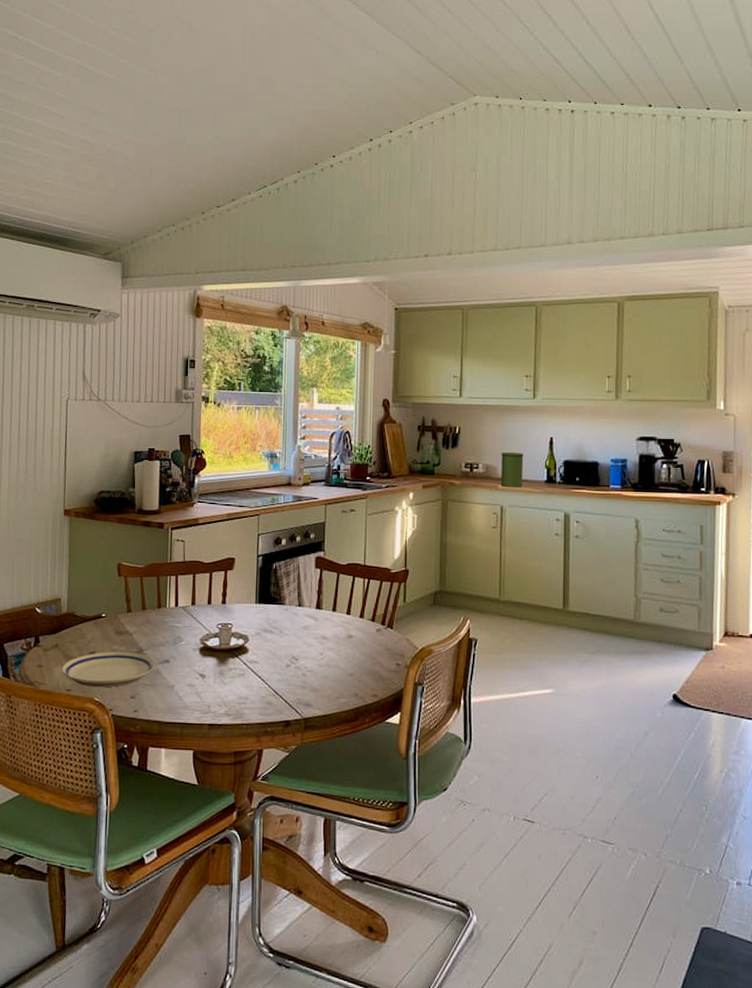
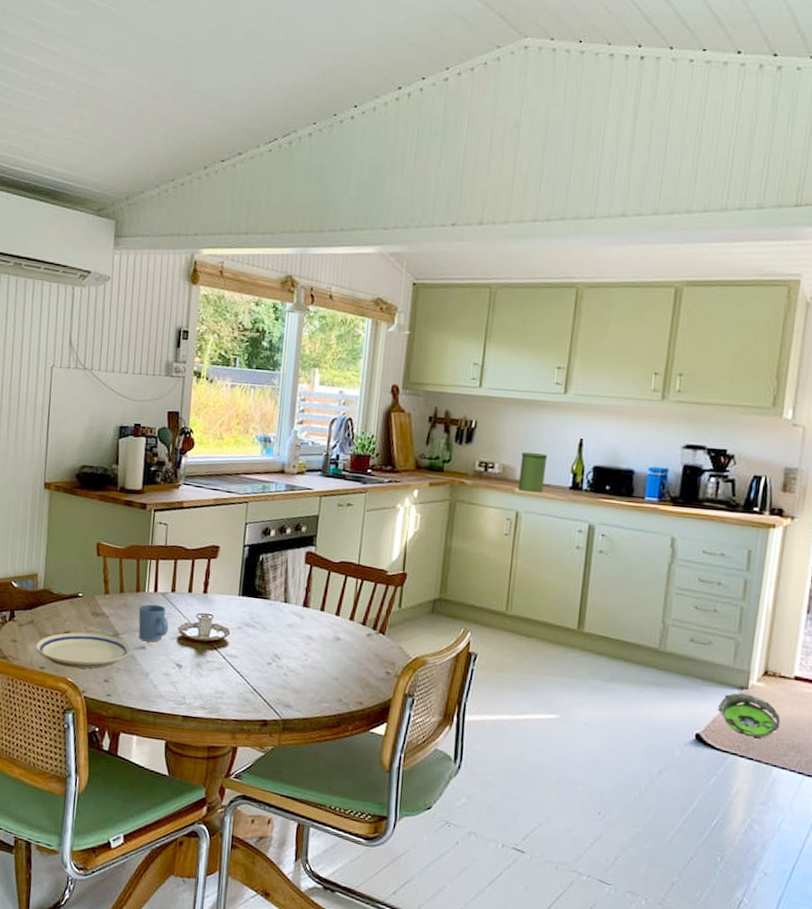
mug: none [161,618,191,655] -> present [138,604,169,643]
dog toy: none [689,654,743,693] -> present [717,692,781,738]

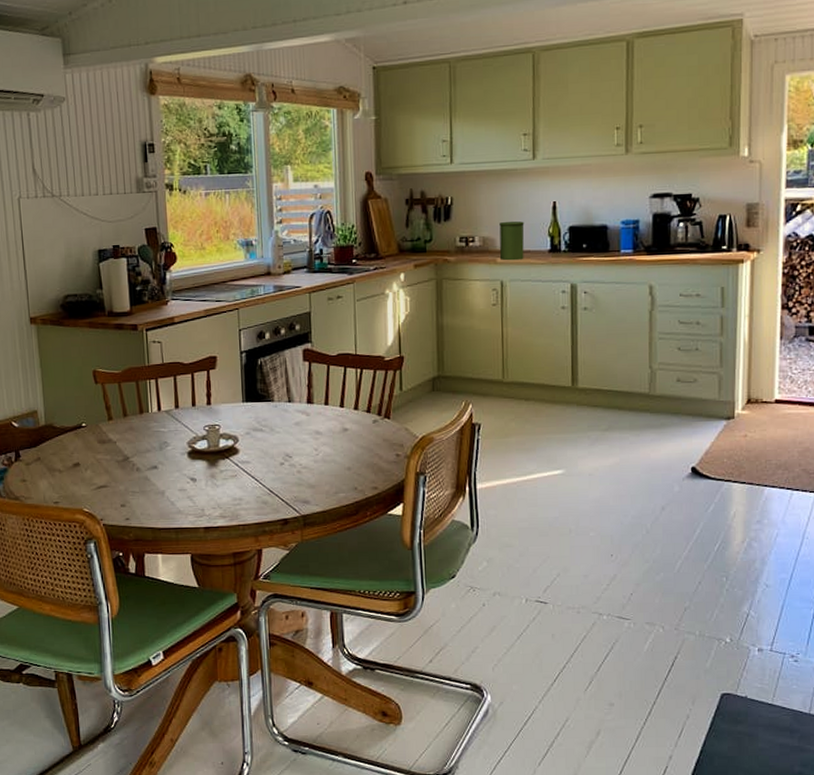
plate: present [36,632,131,669] -> none [47,460,143,498]
mug: present [138,604,169,643] -> none [145,423,178,461]
dog toy: present [717,692,781,738] -> none [708,423,767,462]

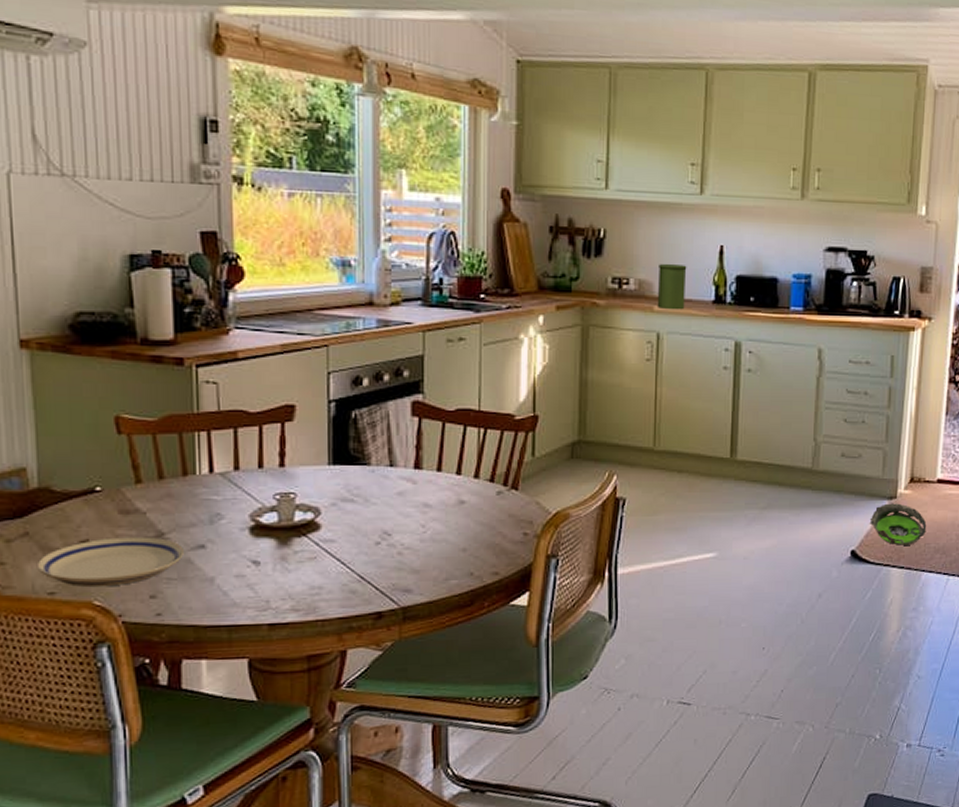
plate: none [47,460,143,498] -> present [38,537,184,588]
dog toy: none [708,423,767,462] -> present [869,503,927,545]

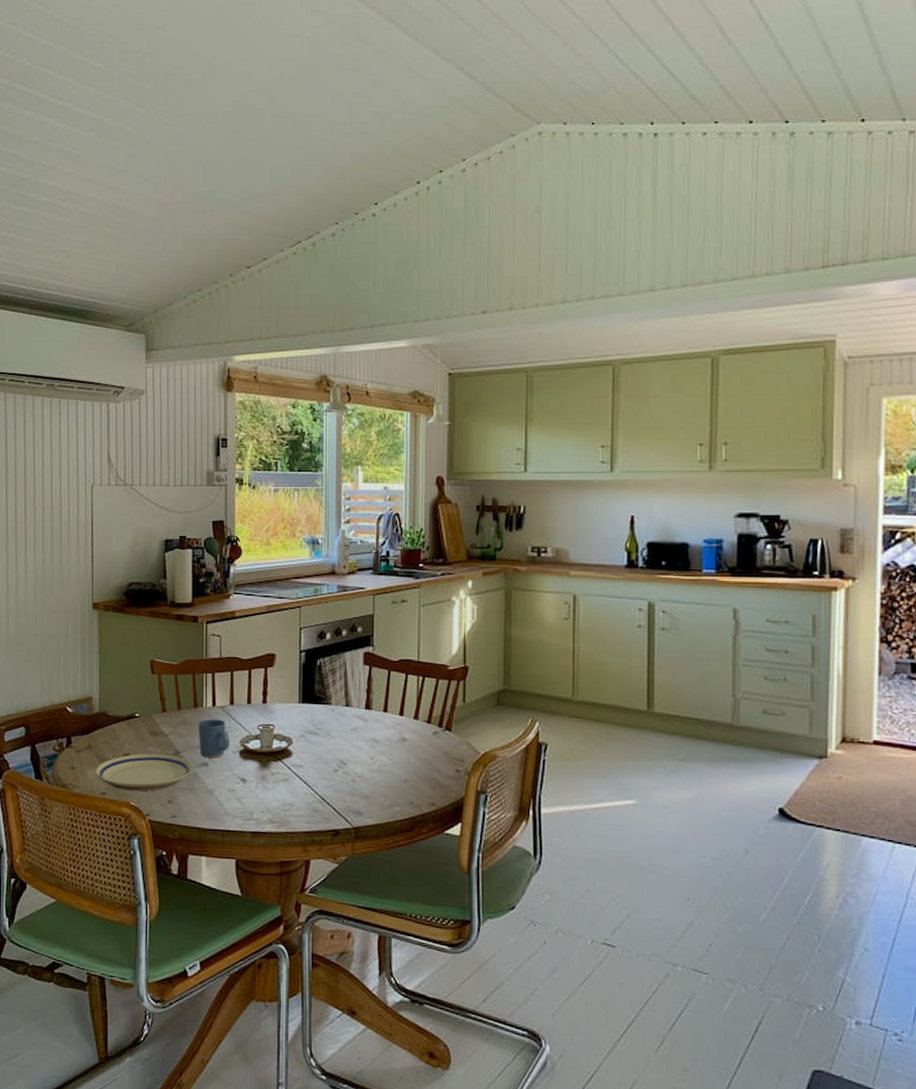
mug: none [189,489,235,538] -> present [198,719,230,758]
canister: present [657,264,687,310] -> none [572,534,600,574]
dog toy: present [869,503,927,545] -> none [798,762,864,807]

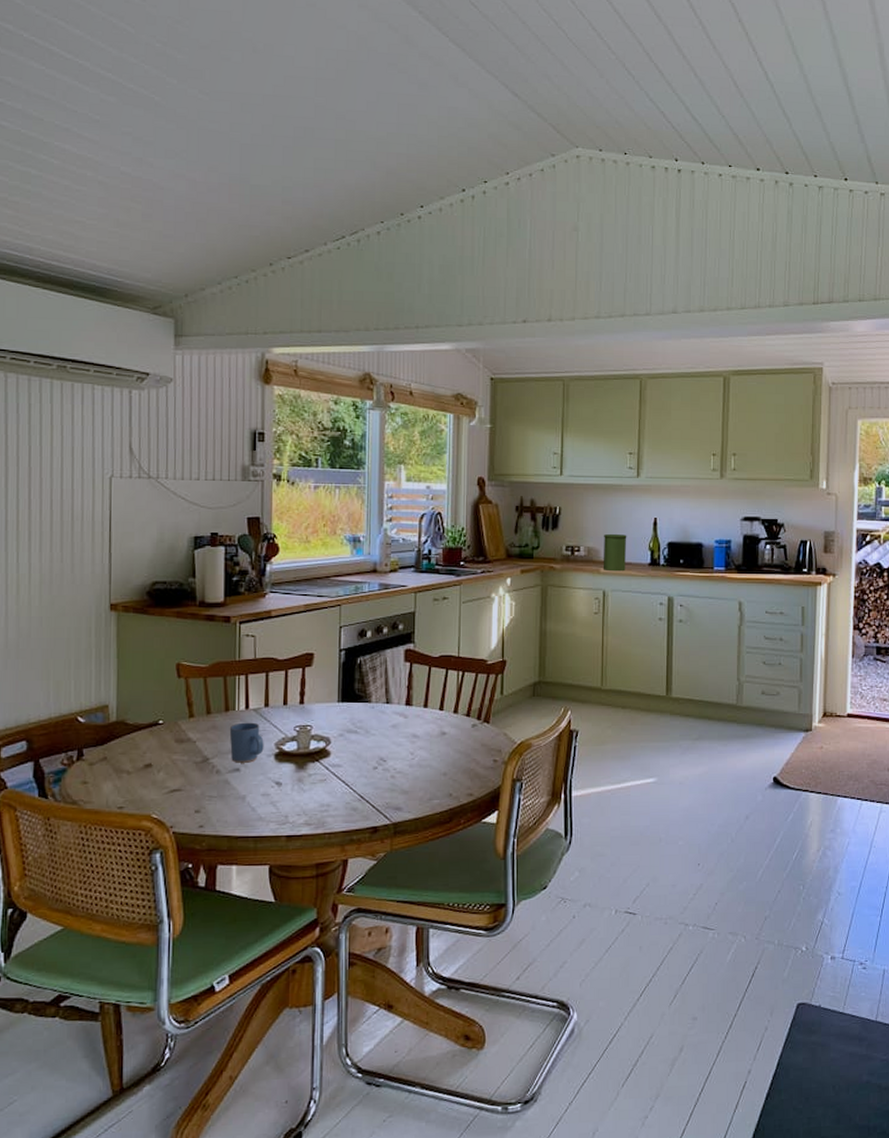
plate: present [96,753,193,792] -> none [112,761,223,803]
canister: none [572,534,600,574] -> present [603,534,627,572]

